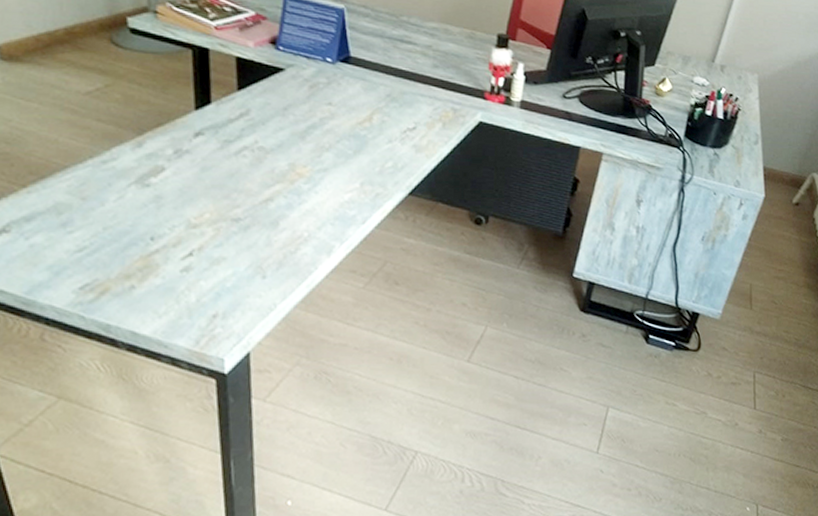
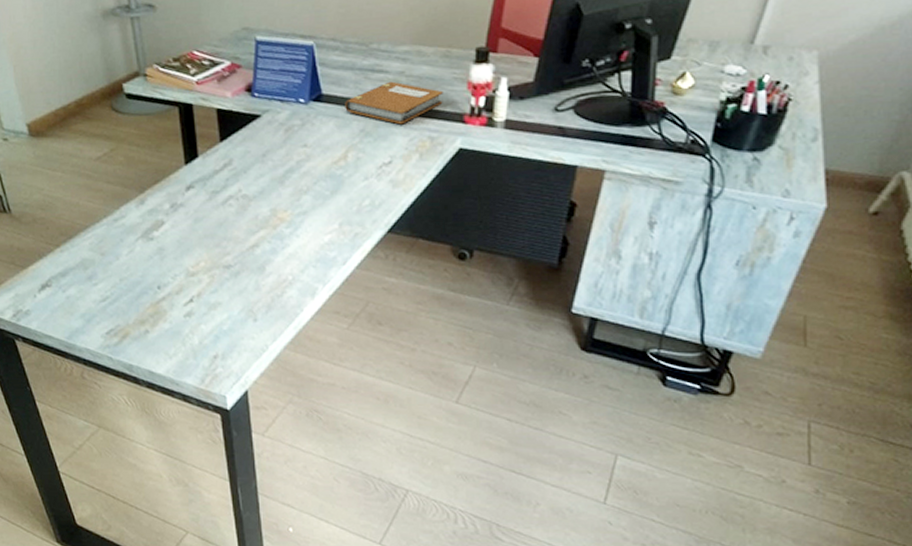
notebook: none [373,53,467,94] -> present [345,81,443,125]

